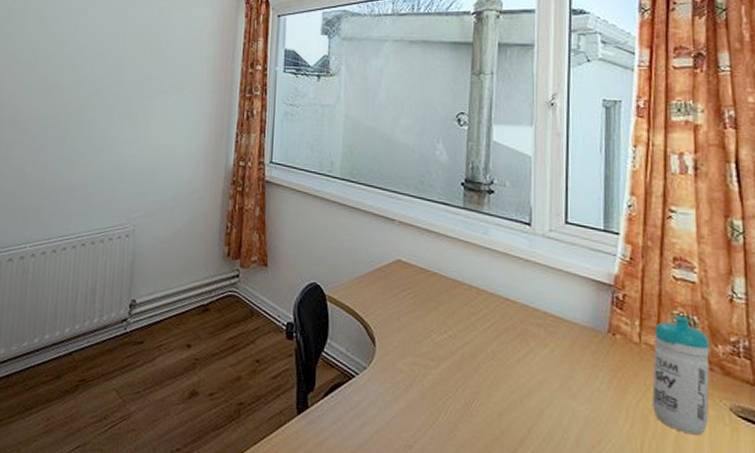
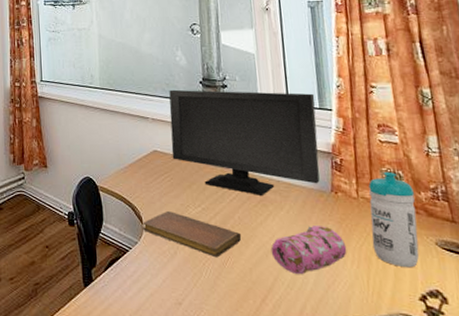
notebook: none [375,334,493,397] -> present [143,212,242,258]
computer monitor: none [419,189,600,329] -> present [169,89,320,197]
pencil case: none [527,371,620,429] -> present [271,226,347,275]

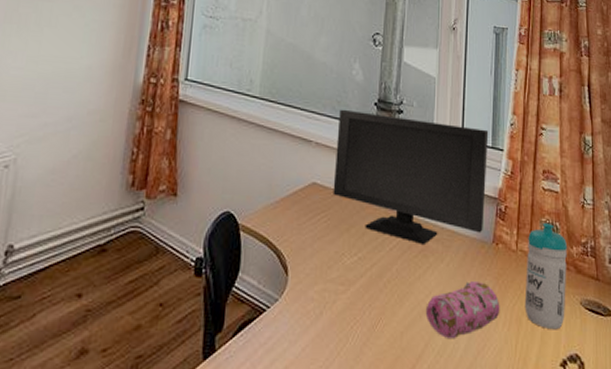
notebook: present [143,212,242,258] -> none [287,260,397,319]

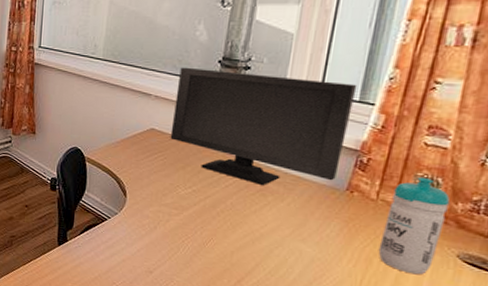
pencil case: present [425,281,500,339] -> none [259,220,348,265]

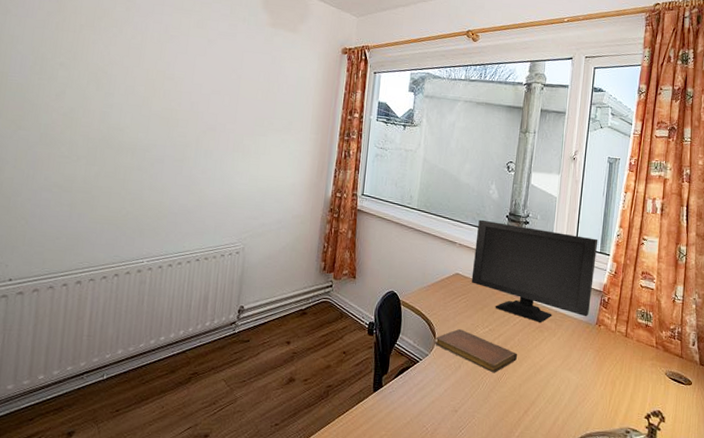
notebook: none [126,188,230,238] -> present [435,329,518,373]
water bottle: present [378,176,451,275] -> none [619,311,659,392]

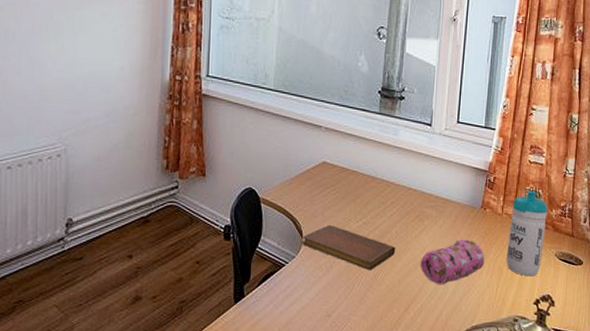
computer monitor: present [471,219,598,323] -> none [341,97,483,212]
pencil case: none [539,352,599,393] -> present [420,240,485,285]
water bottle: none [619,311,659,392] -> present [506,190,548,277]

